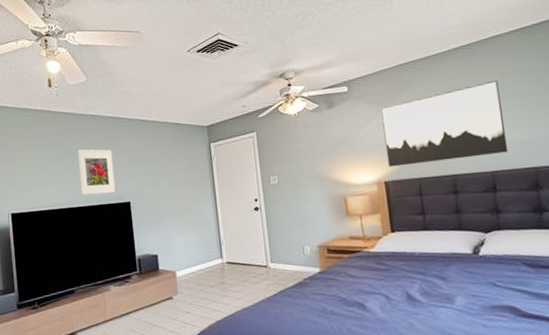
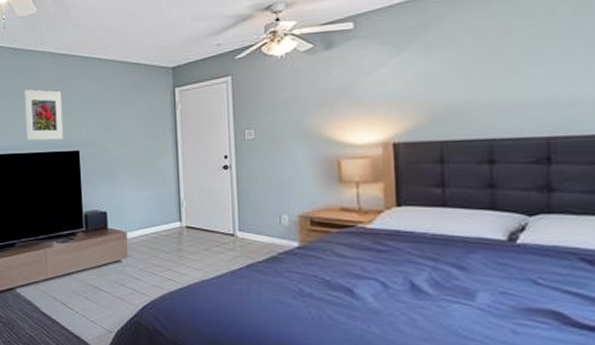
wall art: present [381,80,509,167] -> none [397,16,575,126]

